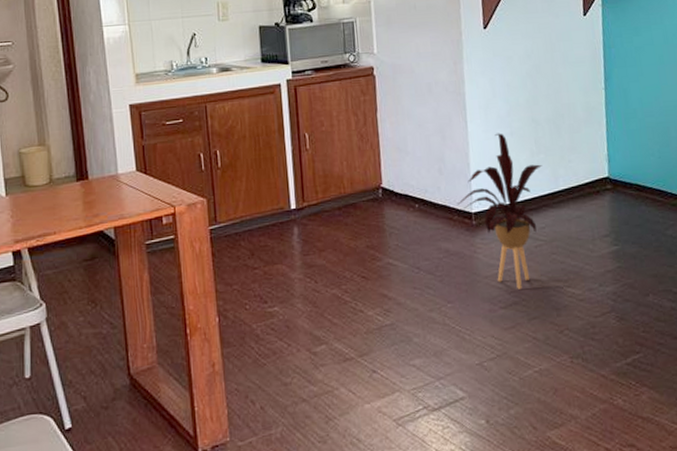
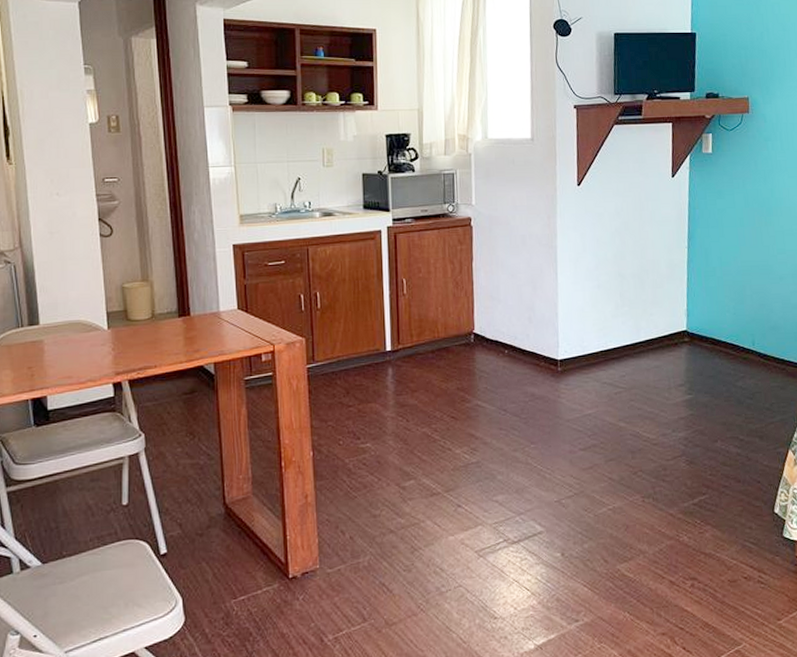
house plant: present [457,133,543,289] -> none [544,285,626,433]

